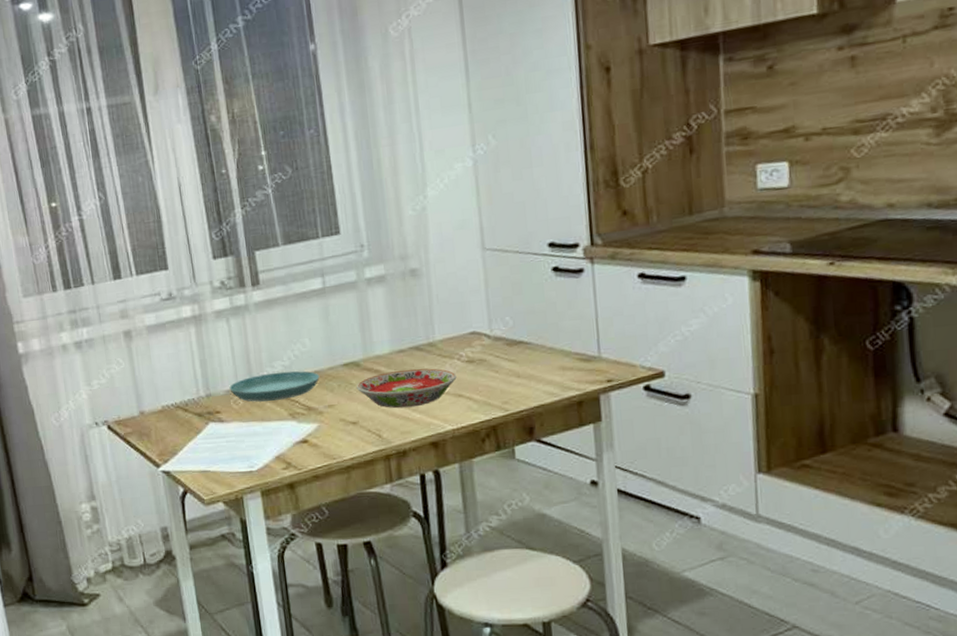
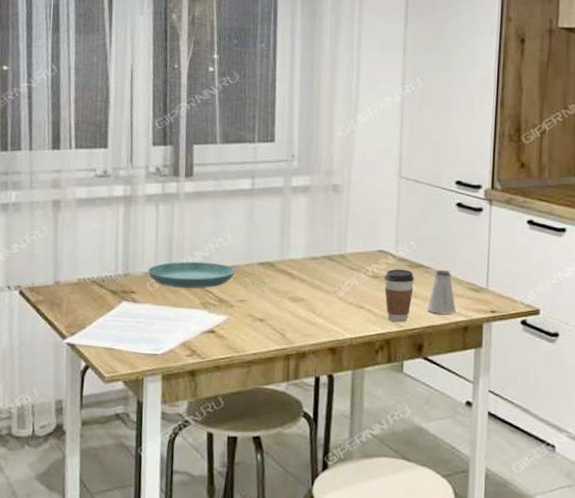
bowl: present [356,368,457,409] -> none [268,276,361,312]
coffee cup: none [480,348,516,407] -> present [384,269,415,323]
saltshaker: none [533,342,567,392] -> present [427,269,456,314]

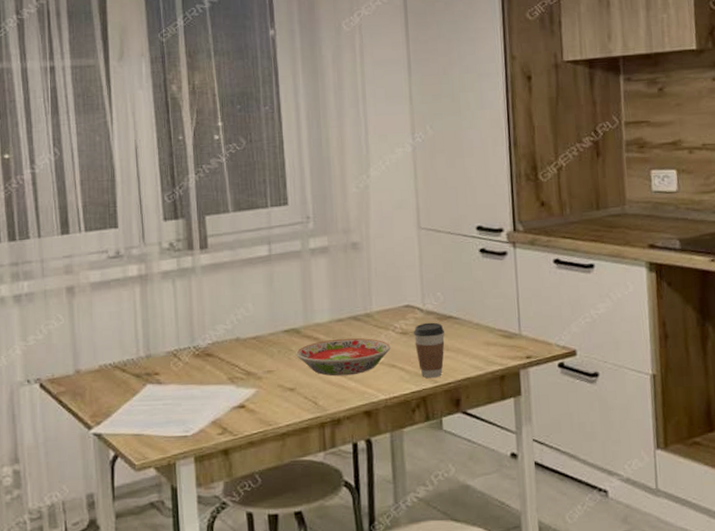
saucer: present [148,261,236,289] -> none [170,335,261,365]
bowl: none [268,276,361,312] -> present [295,338,391,377]
saltshaker: present [427,269,456,314] -> none [460,318,491,365]

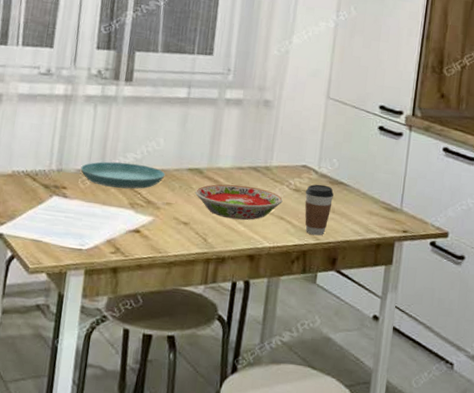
saucer: none [170,335,261,365] -> present [80,161,166,189]

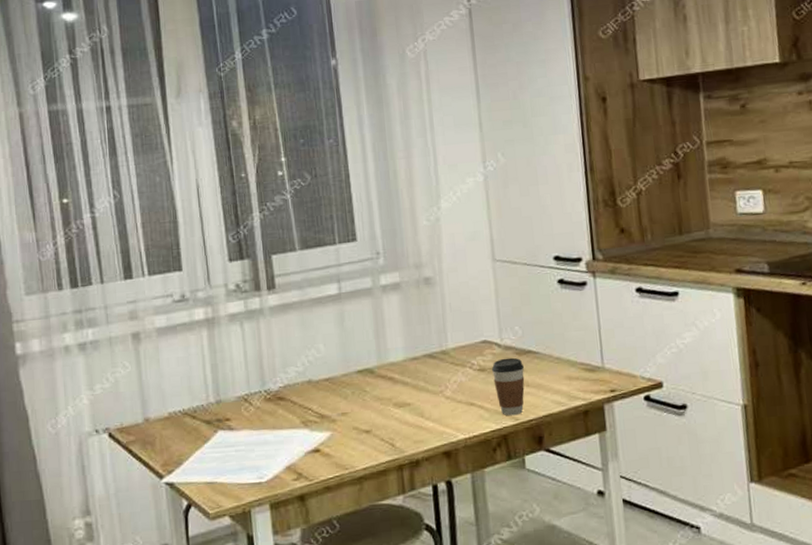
saucer: present [80,161,166,189] -> none [240,377,334,409]
bowl: present [194,184,283,221] -> none [370,376,469,417]

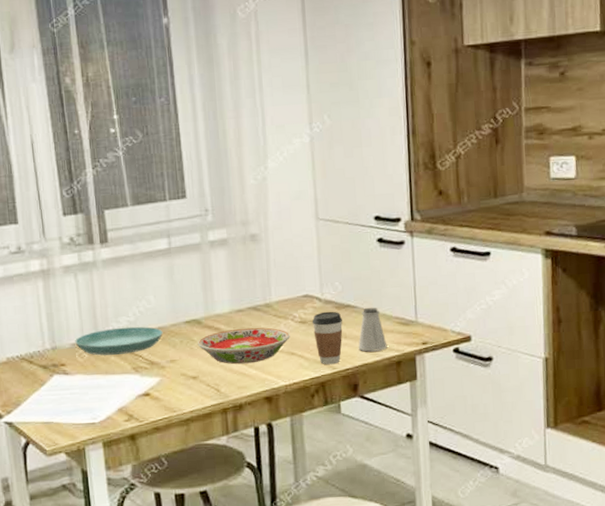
saucer: none [240,377,334,409] -> present [75,326,163,356]
bowl: none [370,376,469,417] -> present [197,327,290,365]
saltshaker: none [541,352,573,401] -> present [358,307,388,352]

